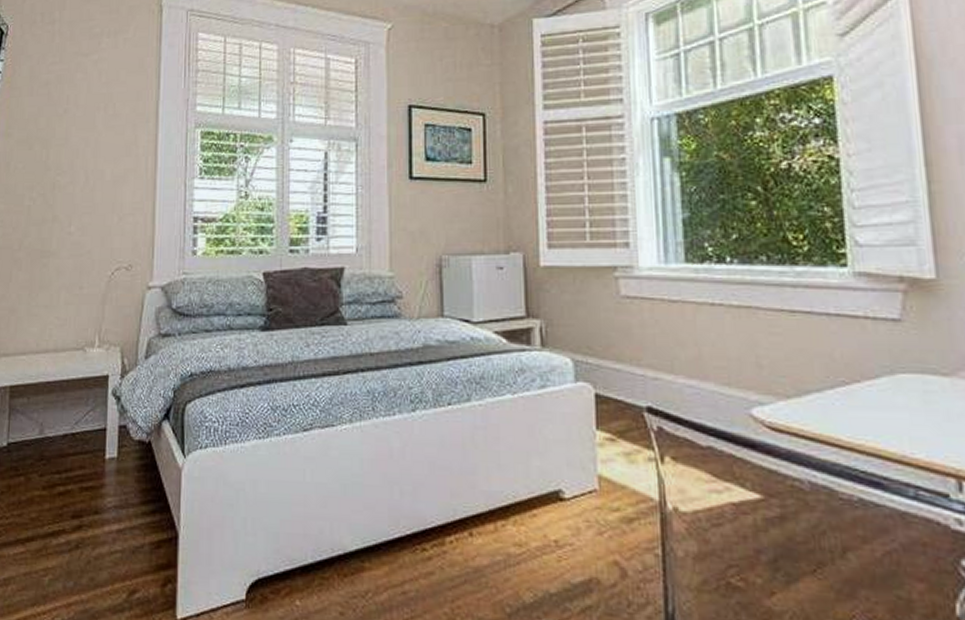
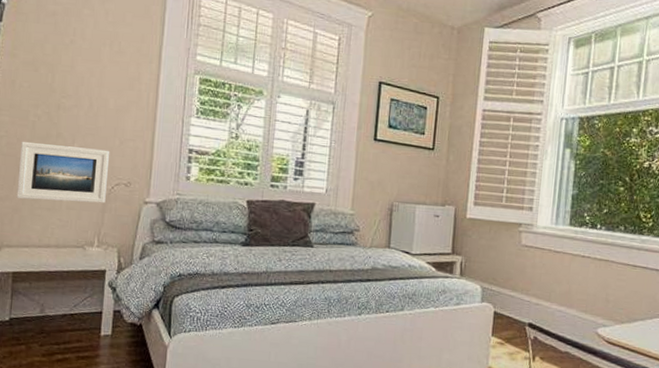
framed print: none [13,229,108,297] -> present [16,142,109,204]

